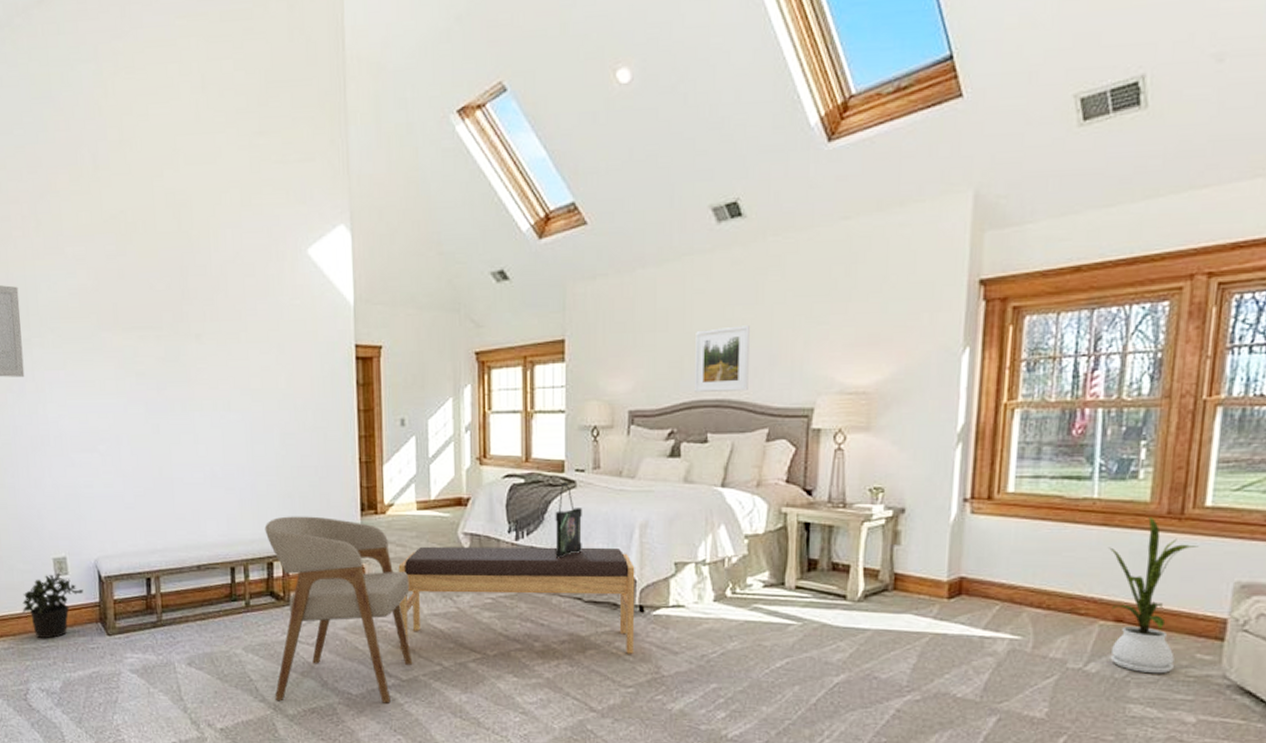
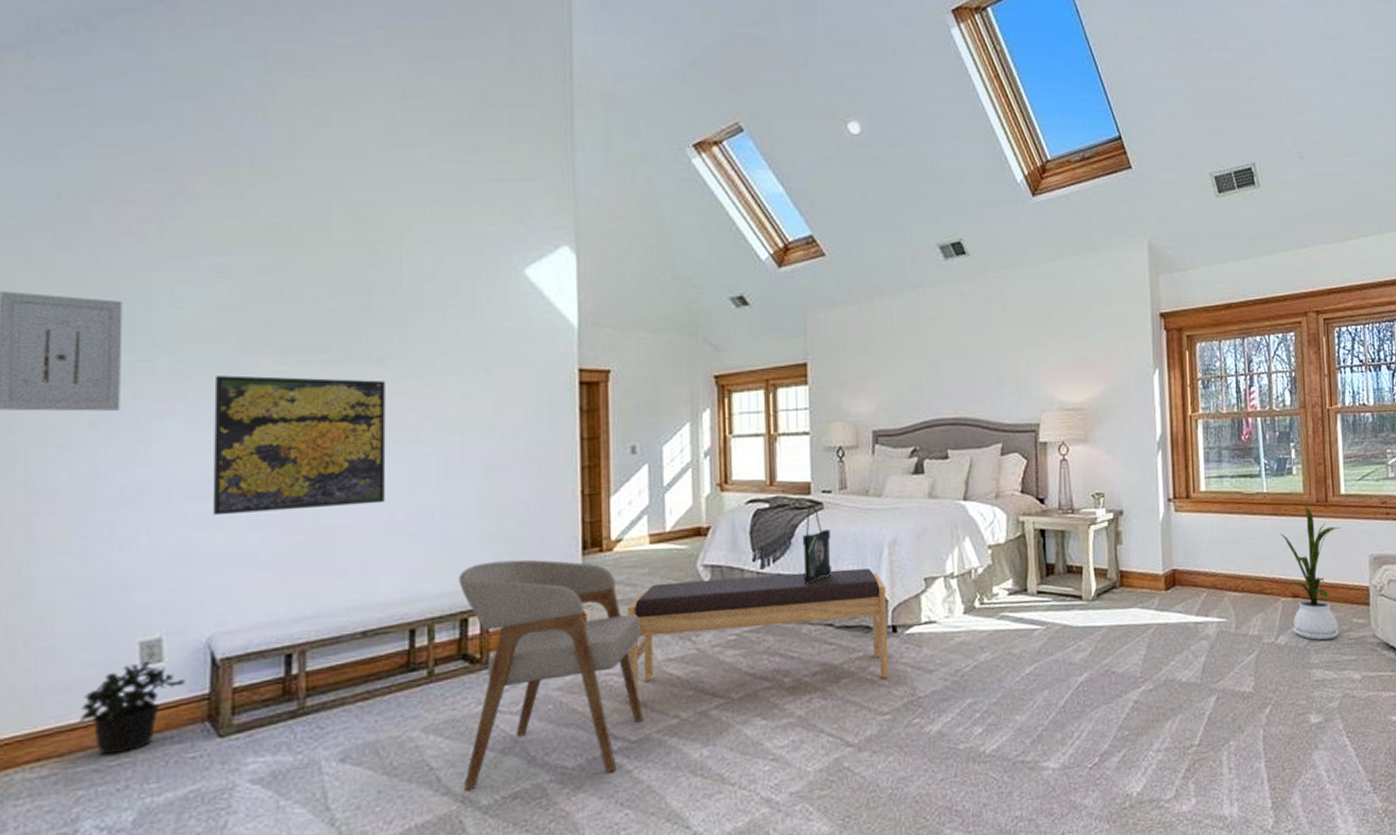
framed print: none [83,349,208,465] -> present [212,375,386,516]
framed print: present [695,325,750,393] -> none [931,350,982,413]

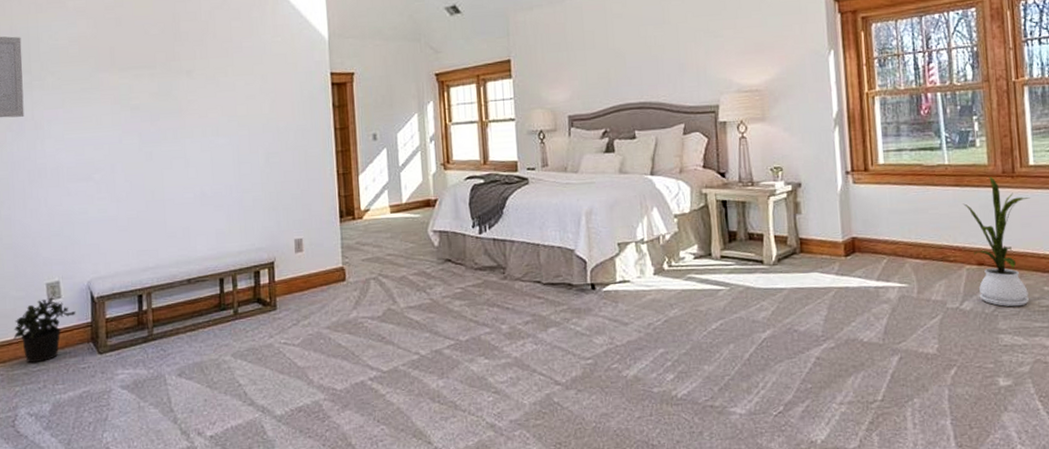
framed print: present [212,375,386,516] -> none [81,88,198,192]
armchair: present [458,559,644,790] -> none [251,225,393,402]
bench: present [627,568,889,706] -> none [375,234,590,344]
photo frame: present [802,504,832,584] -> none [512,180,538,247]

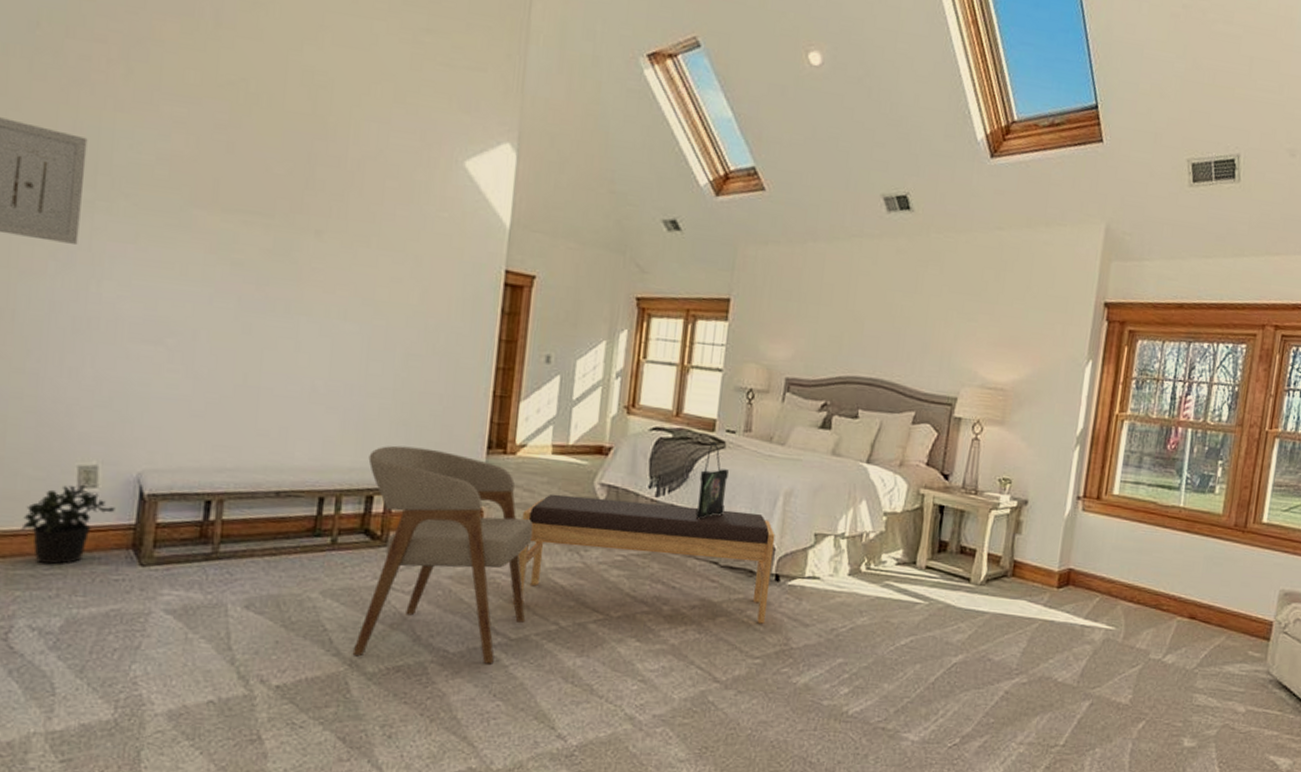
armchair: none [251,225,393,402] -> present [352,445,533,664]
bench: none [375,234,590,344] -> present [512,493,775,624]
photo frame: none [512,180,538,247] -> present [695,442,729,519]
house plant: present [963,176,1030,307] -> none [1183,527,1256,668]

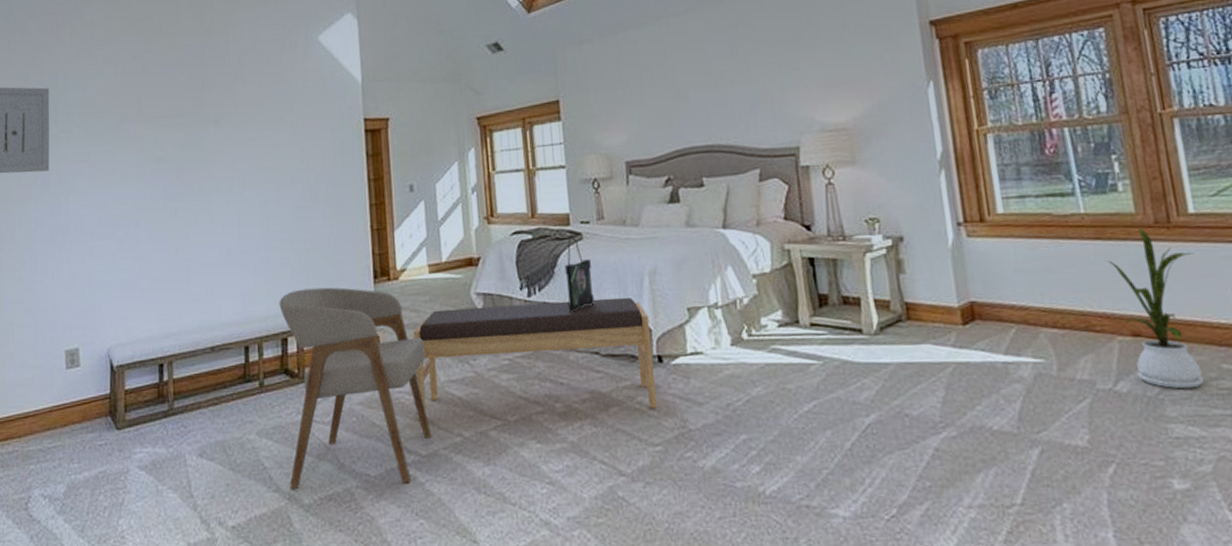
potted plant: present [21,484,115,565] -> none [30,365,94,439]
house plant: none [1183,527,1256,668] -> present [1108,227,1205,389]

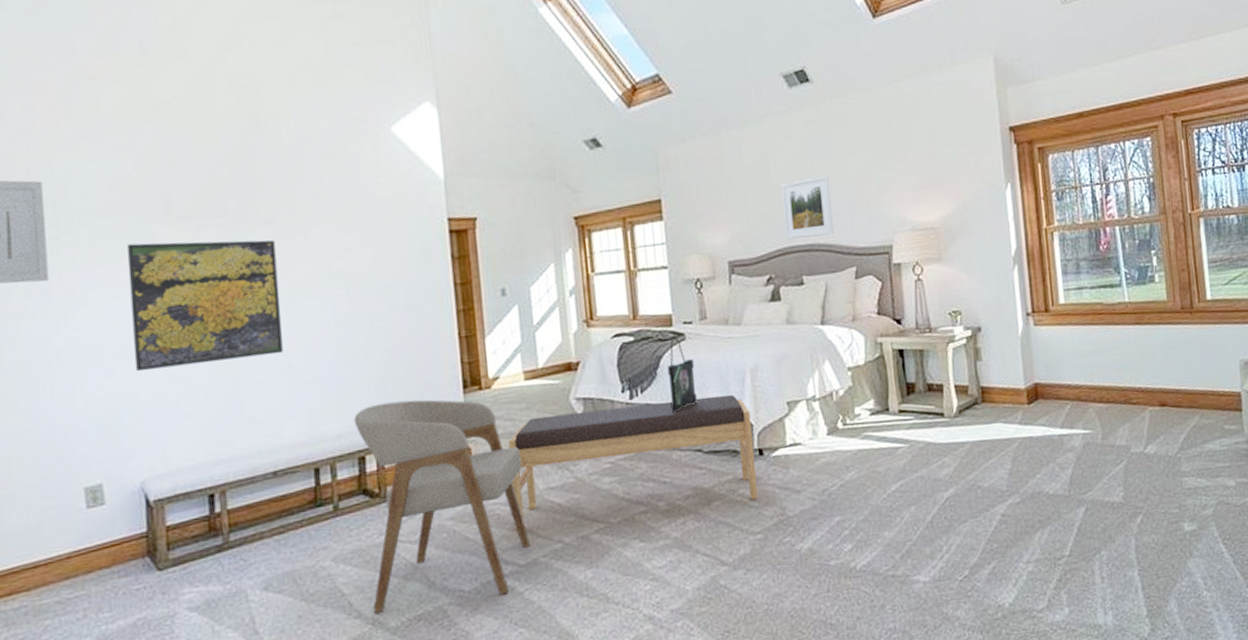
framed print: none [107,137,223,251] -> present [127,240,283,372]
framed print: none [679,76,735,141] -> present [781,176,834,240]
house plant: present [1108,227,1205,389] -> none [1144,313,1212,448]

